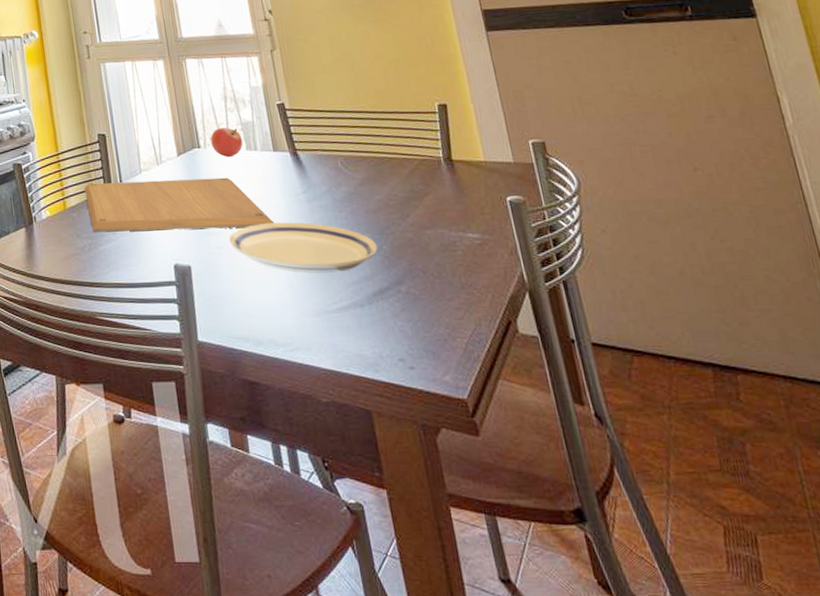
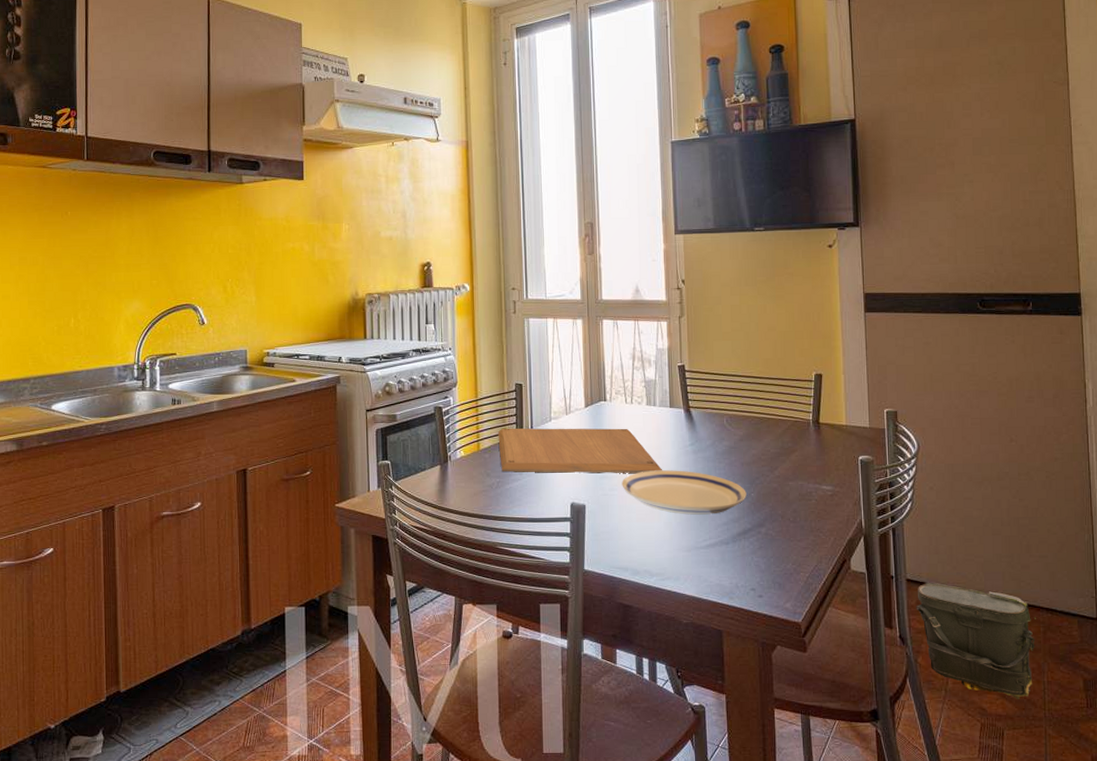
fruit: present [210,127,243,158] -> none [616,384,645,411]
bag: none [608,347,784,494] -> present [916,583,1037,699]

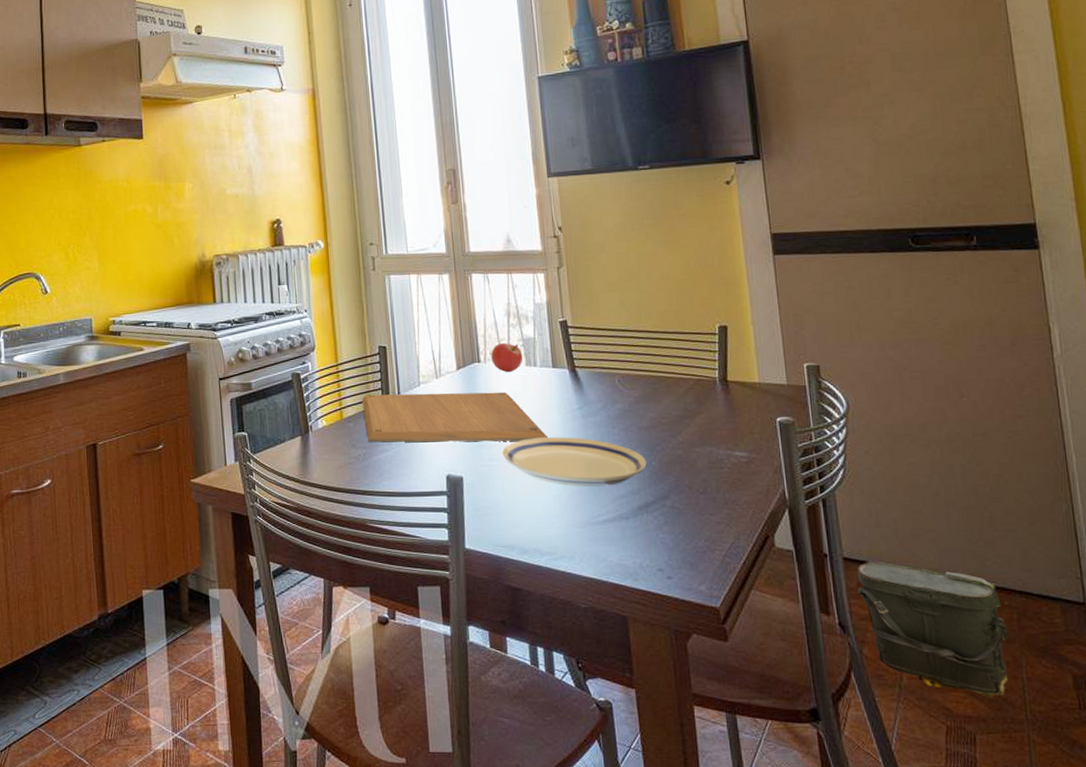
fruit: none [616,384,645,411] -> present [491,343,523,373]

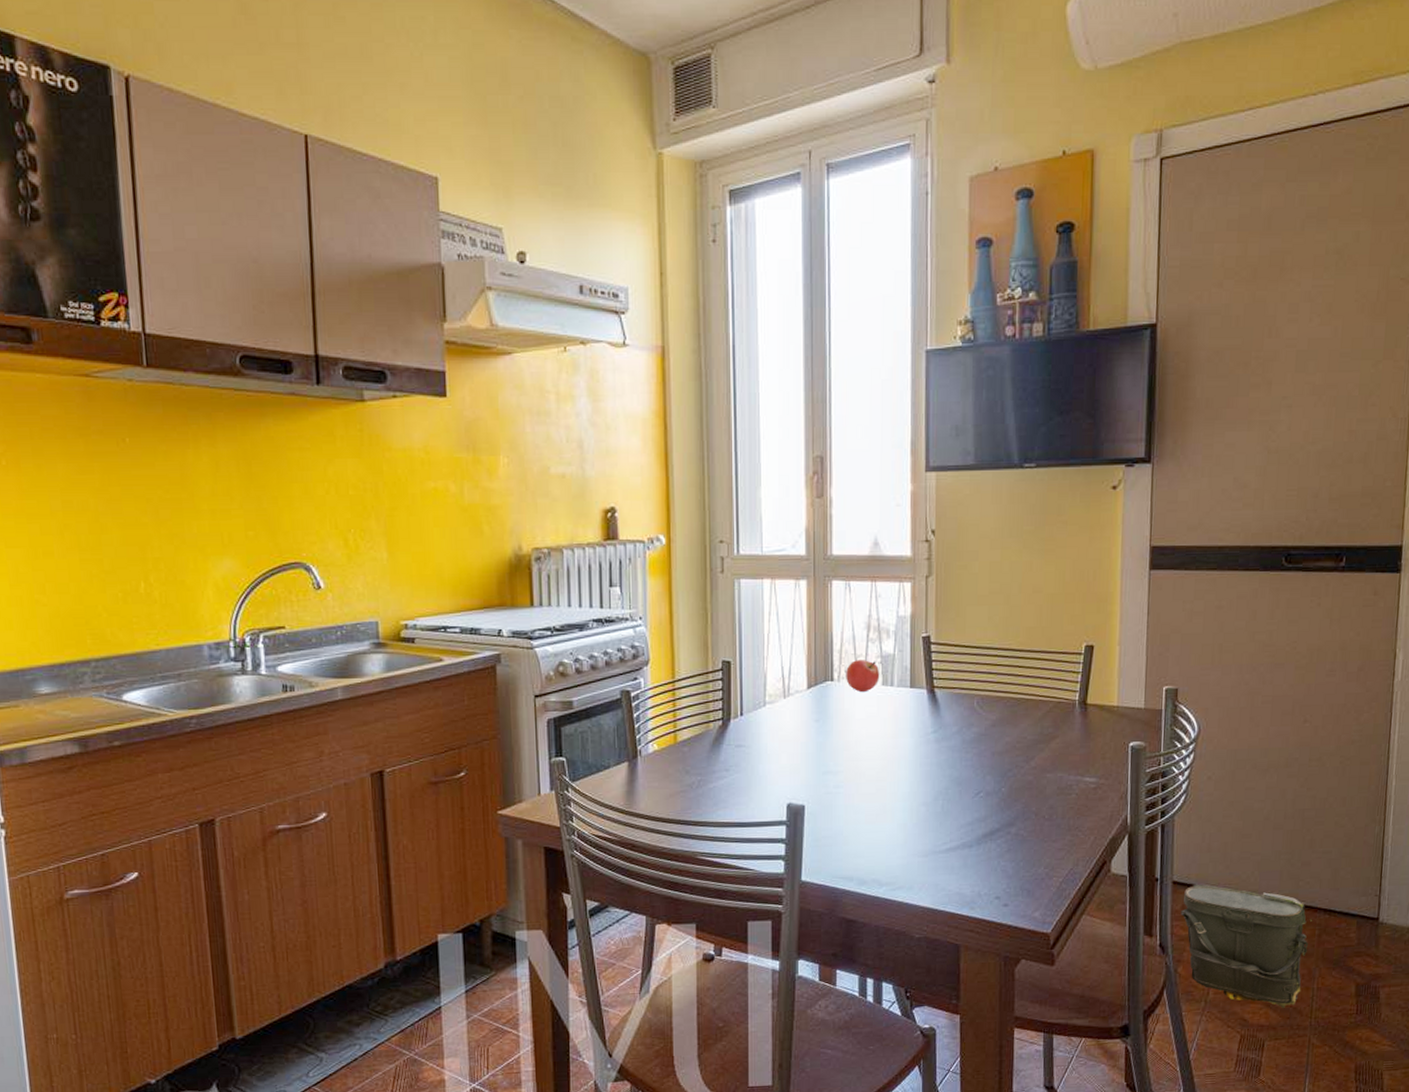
chopping board: present [362,392,549,443] -> none [700,713,899,769]
plate: present [502,437,647,487] -> none [849,762,996,815]

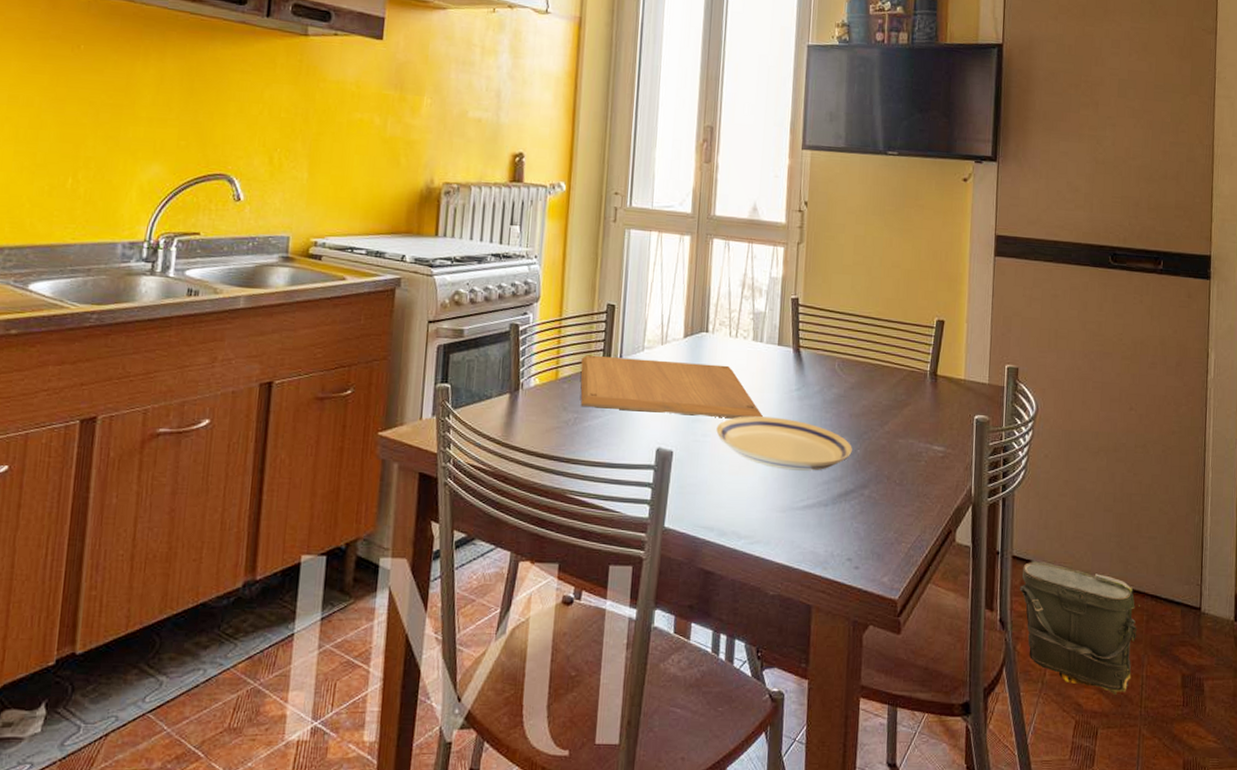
chopping board: none [700,713,899,769] -> present [580,354,764,418]
fruit: present [846,660,880,693] -> none [720,315,751,346]
plate: none [849,762,996,815] -> present [716,416,852,471]

